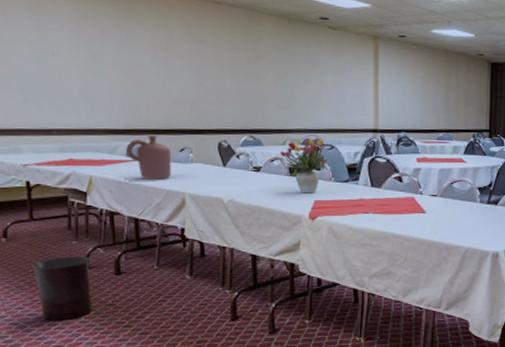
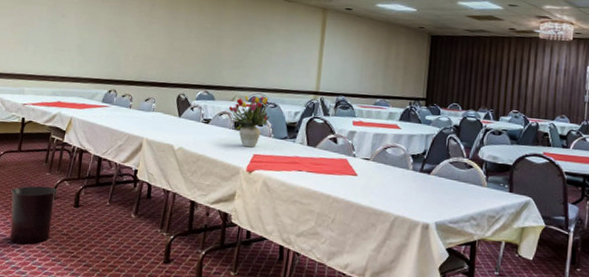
water jug: present [126,136,172,181] -> none [102,86,138,126]

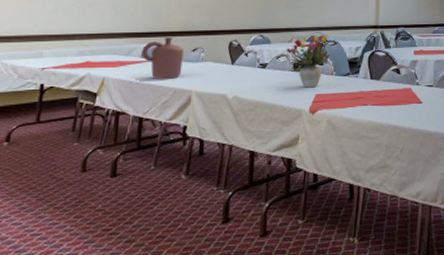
waste bin: present [10,185,57,245] -> none [27,158,89,231]
water jug: none [102,86,138,126] -> present [142,38,184,80]

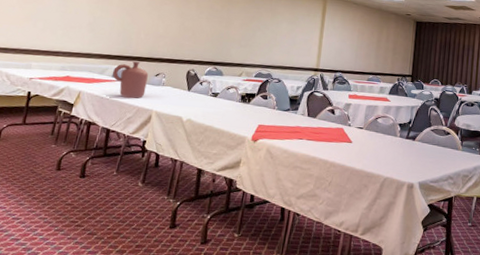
flower arrangement: present [285,34,330,88] -> none [234,71,274,119]

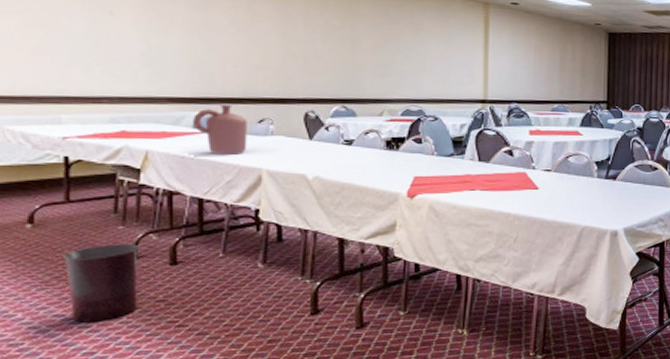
waste bin: none [10,157,63,216] -> present [63,244,140,323]

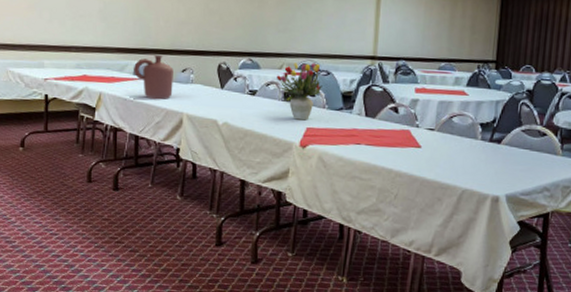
waste bin: present [63,244,140,323] -> none [42,168,93,232]
flower arrangement: none [375,108,430,169] -> present [275,62,322,121]

